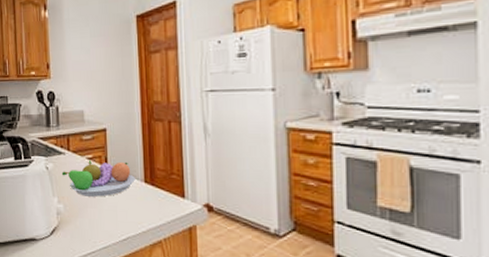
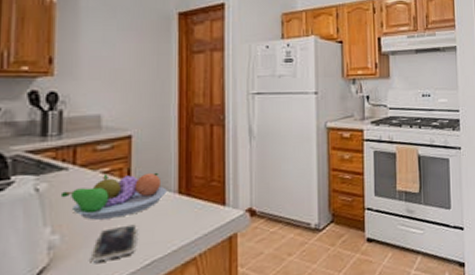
smartphone: none [85,204,115,230] -> present [92,224,137,263]

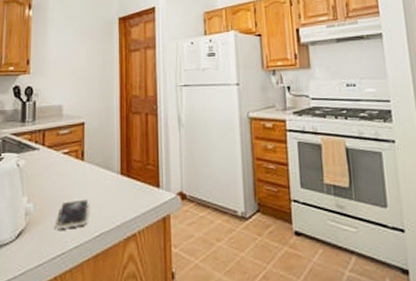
fruit bowl: present [60,172,167,220] -> none [34,154,111,193]

